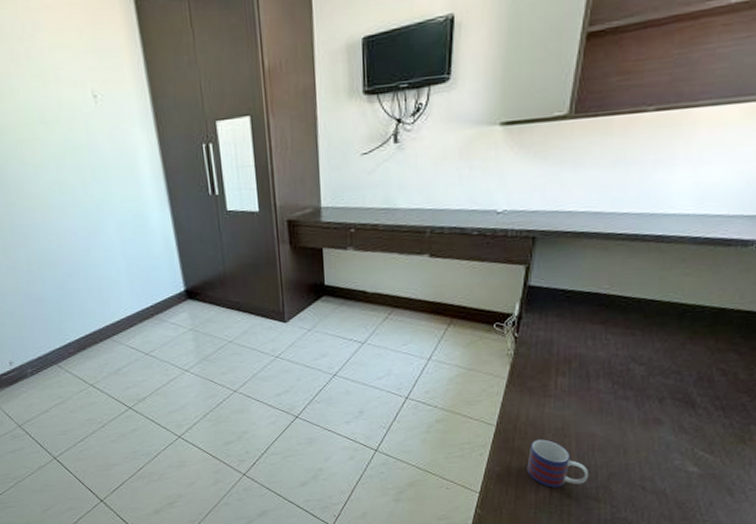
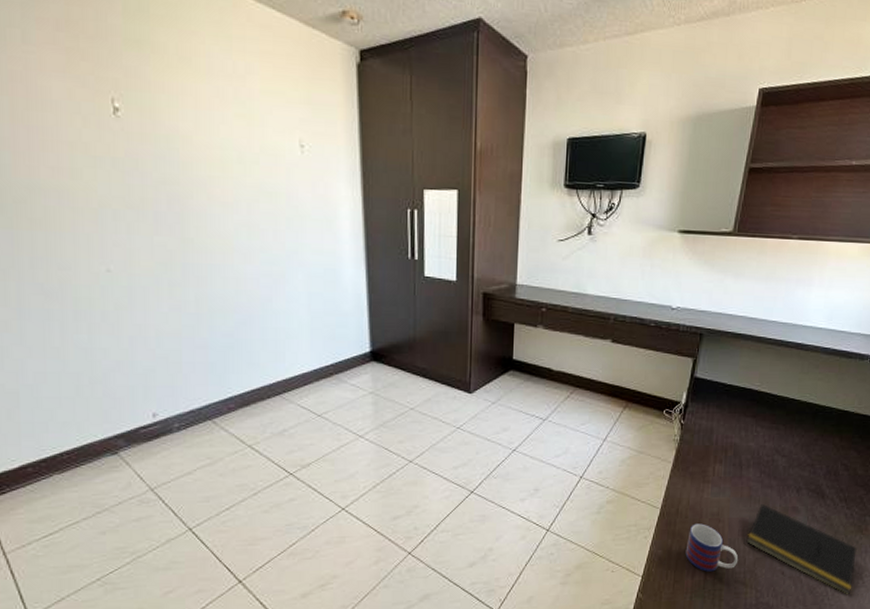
notepad: none [597,417,738,509] -> present [746,504,857,594]

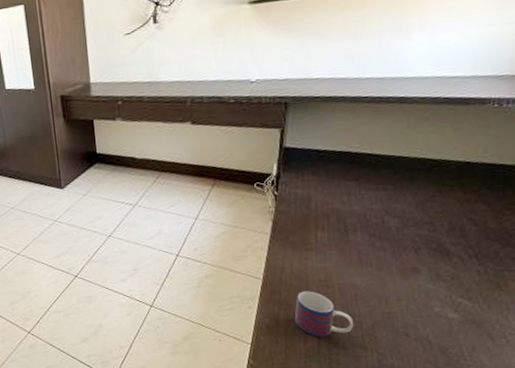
notepad: present [746,504,857,594] -> none [361,267,496,354]

